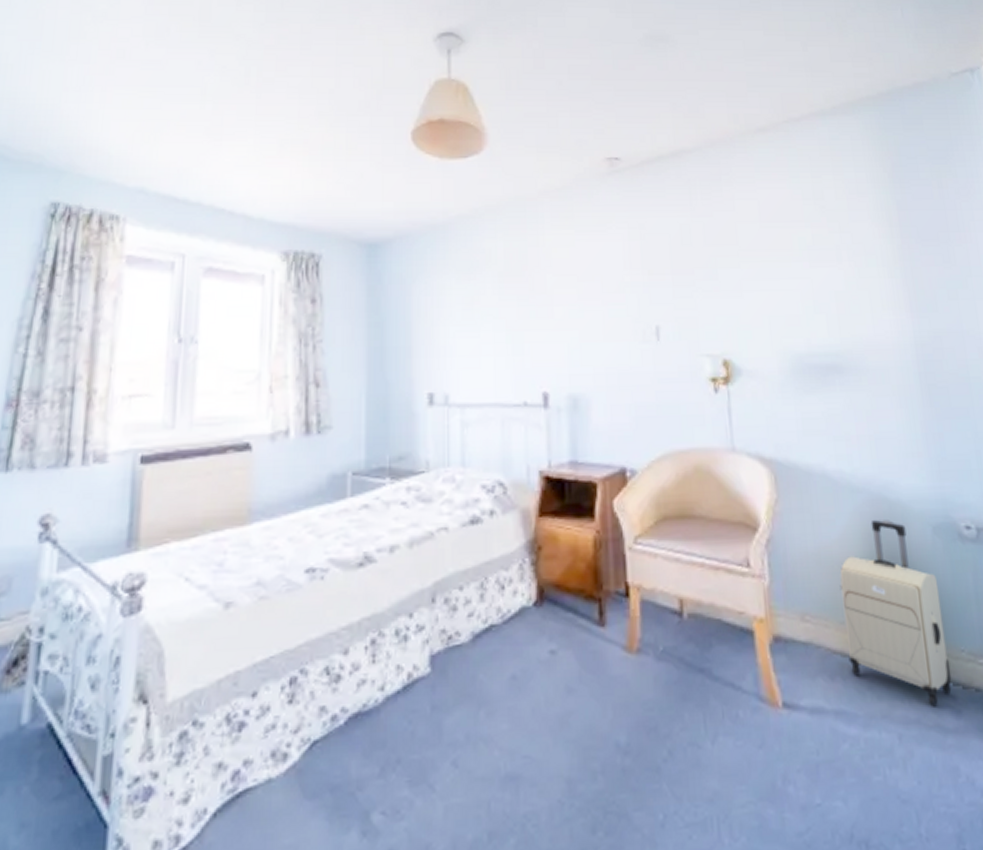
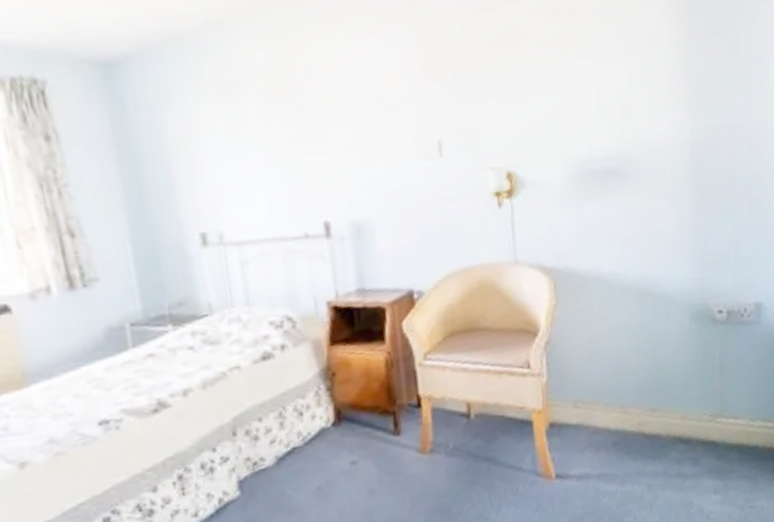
suitcase: present [839,519,952,707] -> none [607,312,694,460]

